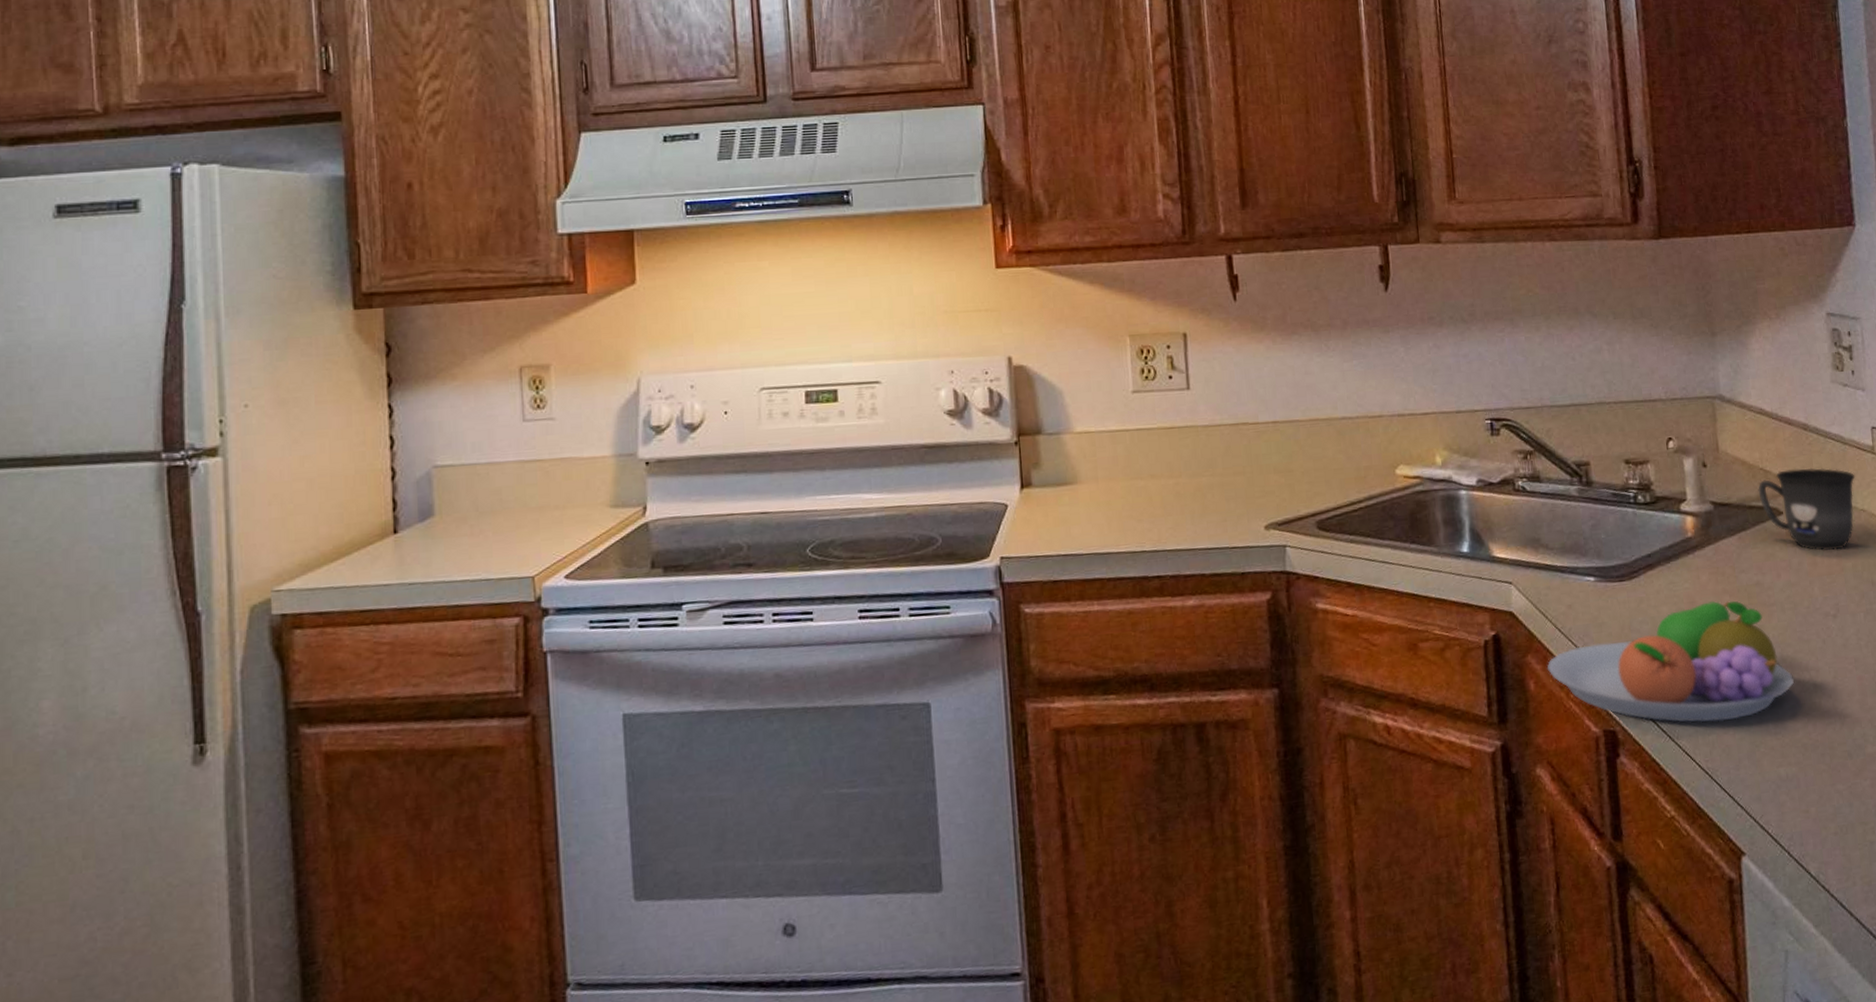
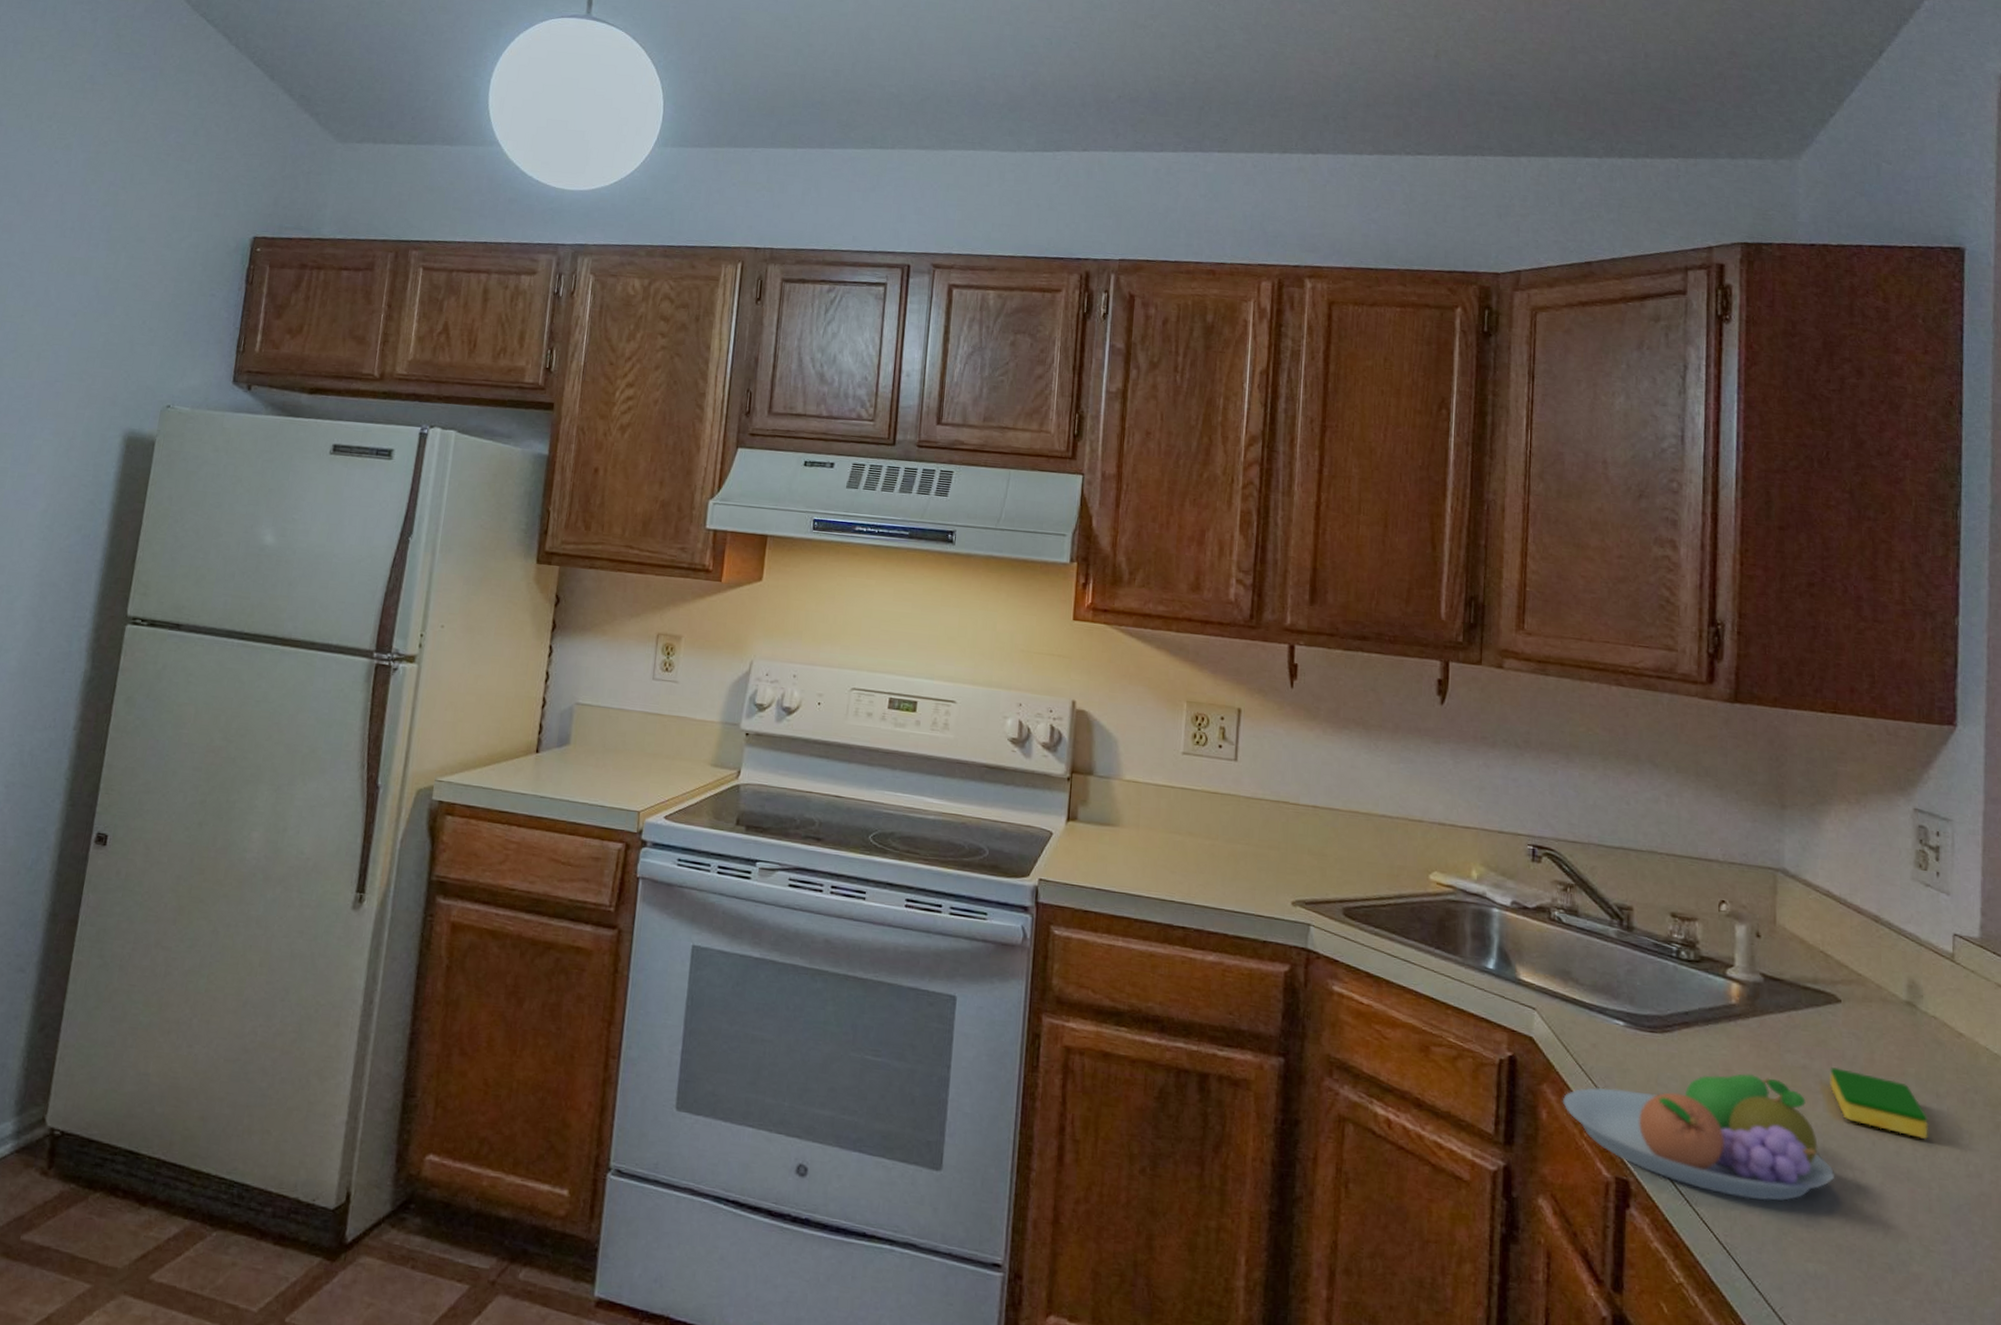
mug: present [1758,467,1855,552] -> none [1815,957,1929,1053]
dish sponge: none [1780,576,1869,628] -> present [1830,1067,1929,1140]

